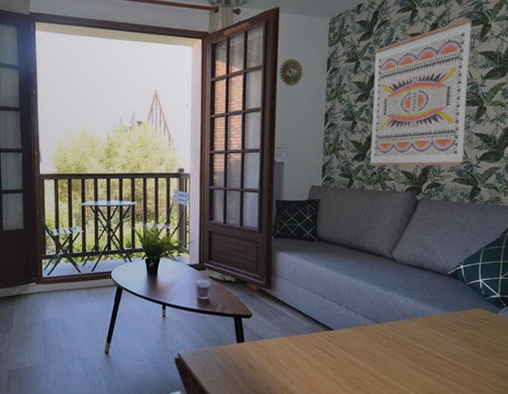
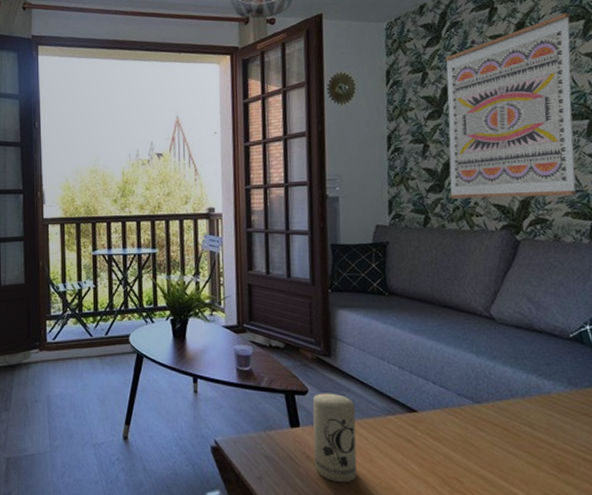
candle: none [254,316,287,384] -> present [312,393,358,483]

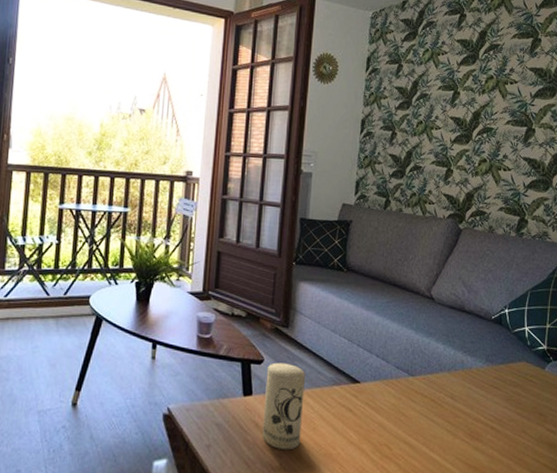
wall art: present [445,12,577,199] -> none [409,29,523,193]

